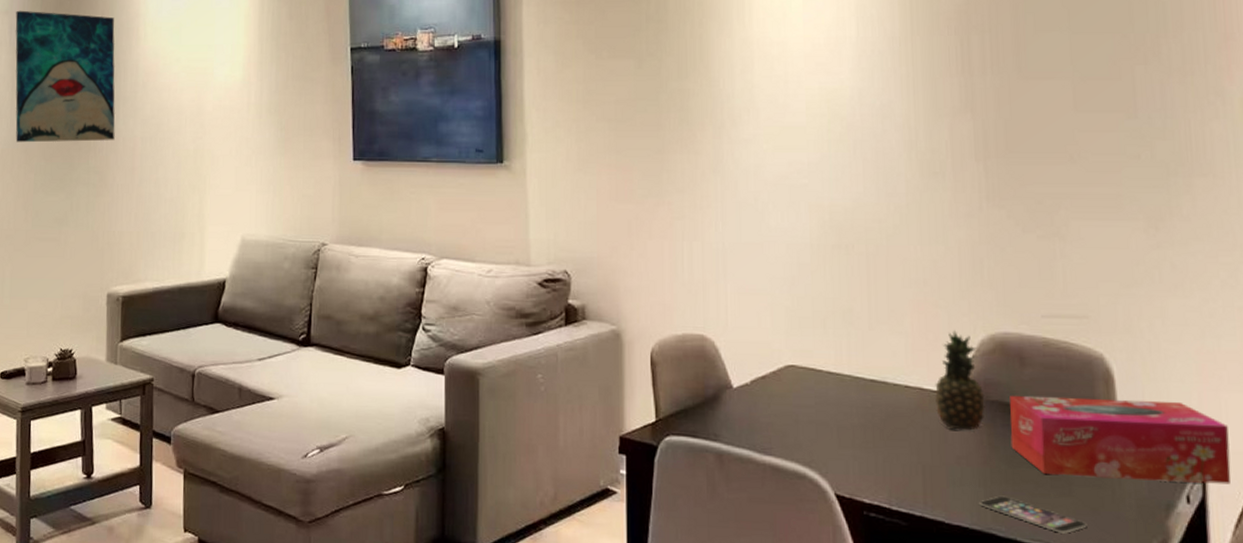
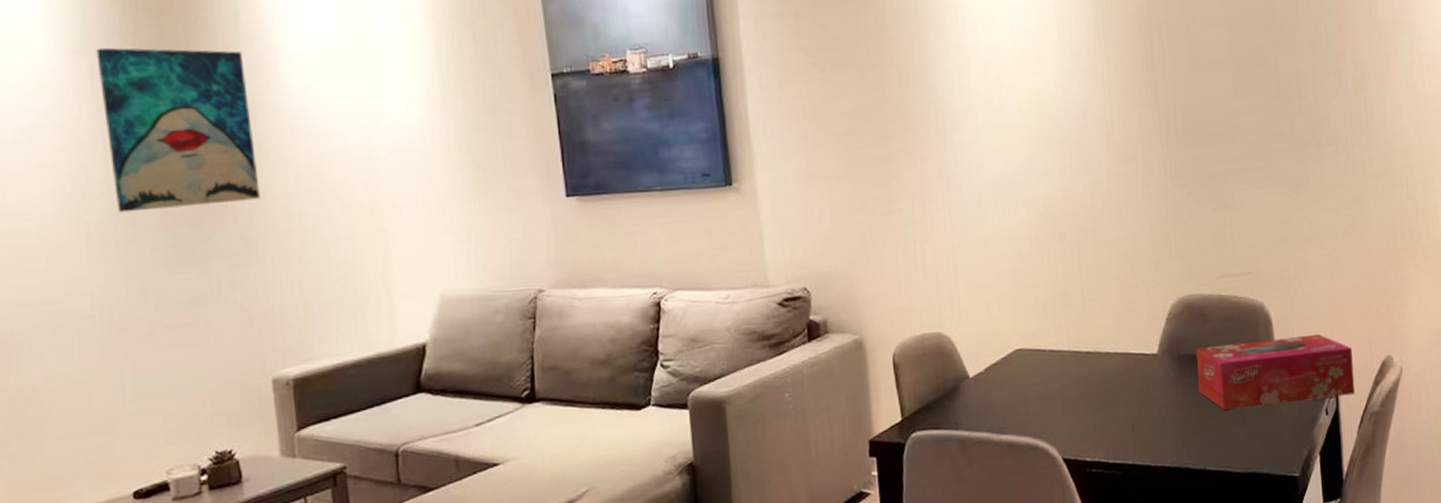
fruit: present [935,330,985,431] -> none [1138,299,1178,385]
smartphone: present [979,495,1087,534] -> none [1177,434,1257,457]

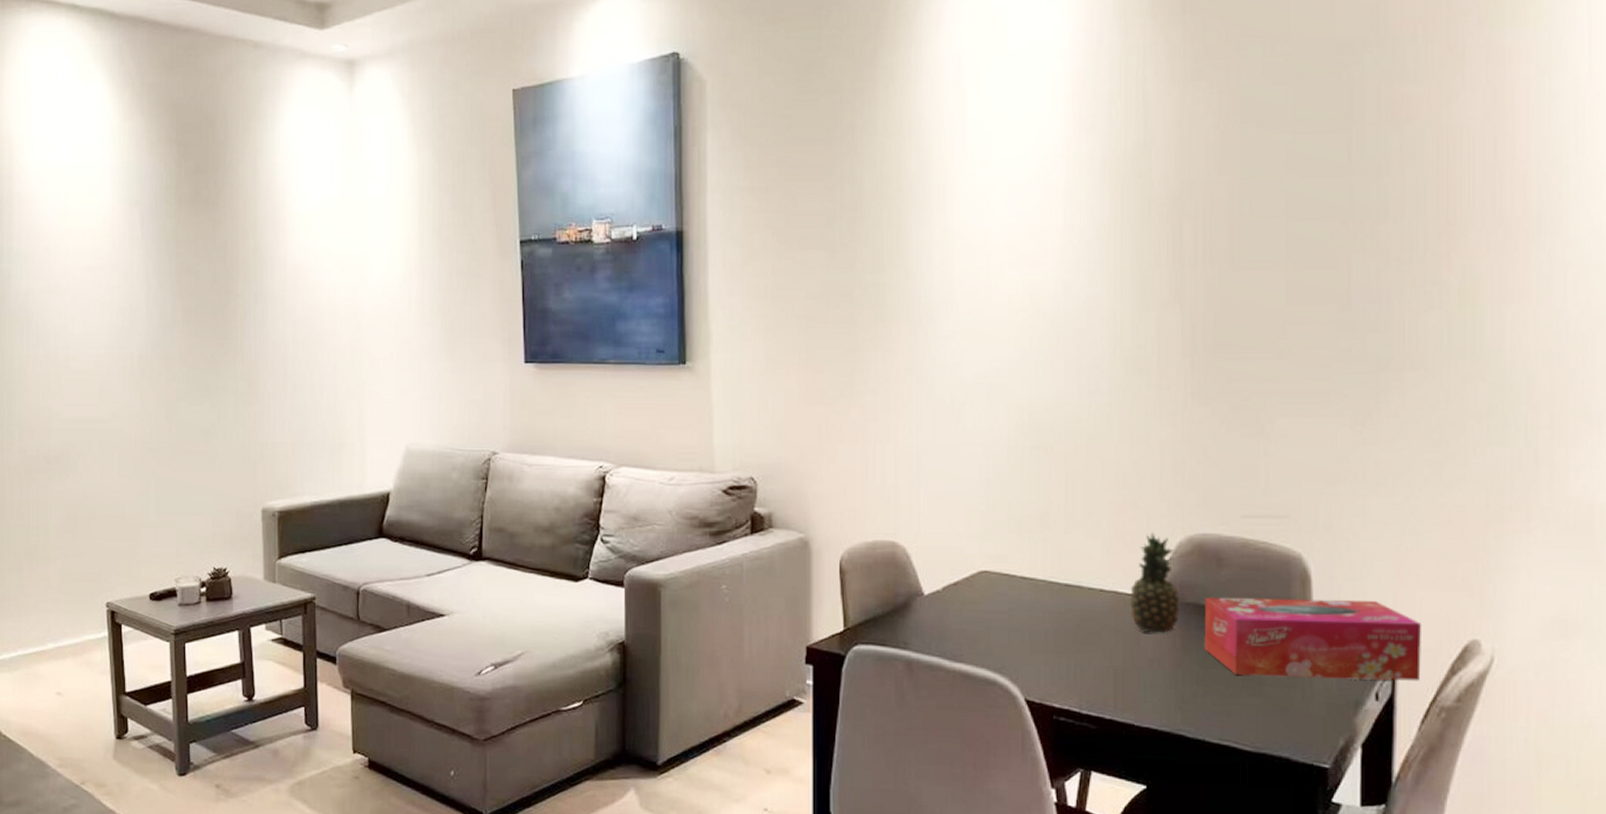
wall art: present [96,47,261,213] -> none [147,200,264,348]
fruit: none [1138,299,1178,385] -> present [1130,533,1180,633]

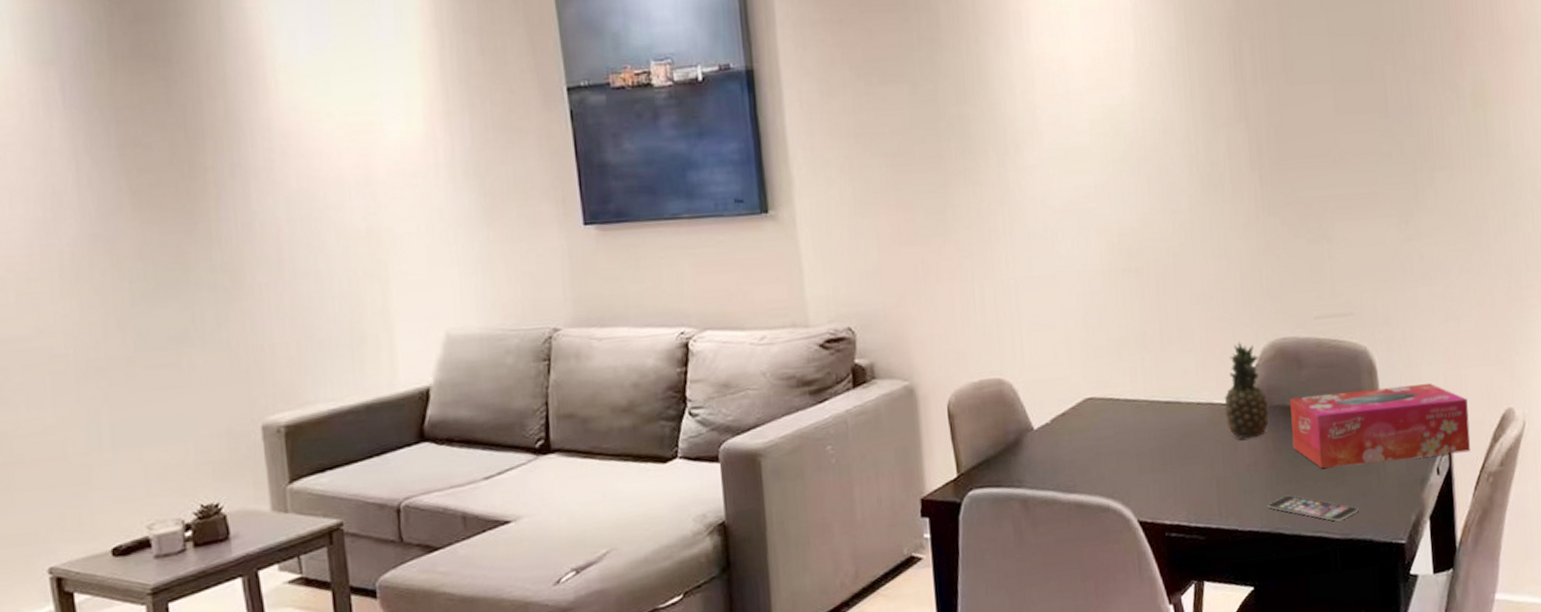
smartphone: none [1170,697,1276,733] -> present [1268,495,1359,521]

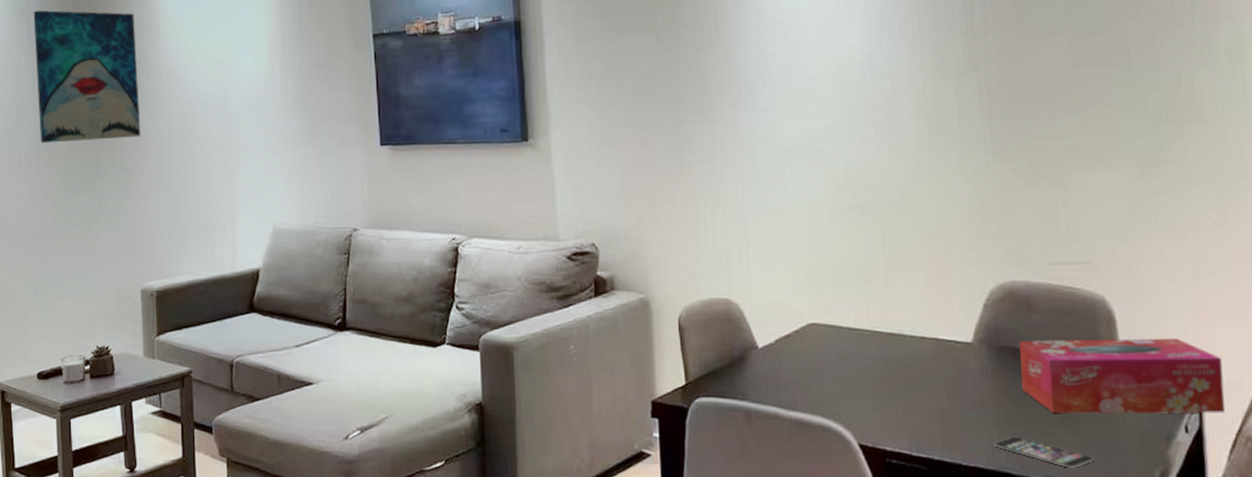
wall art: none [67,58,248,241] -> present [33,10,141,143]
fruit: present [1224,342,1269,439] -> none [949,282,997,376]

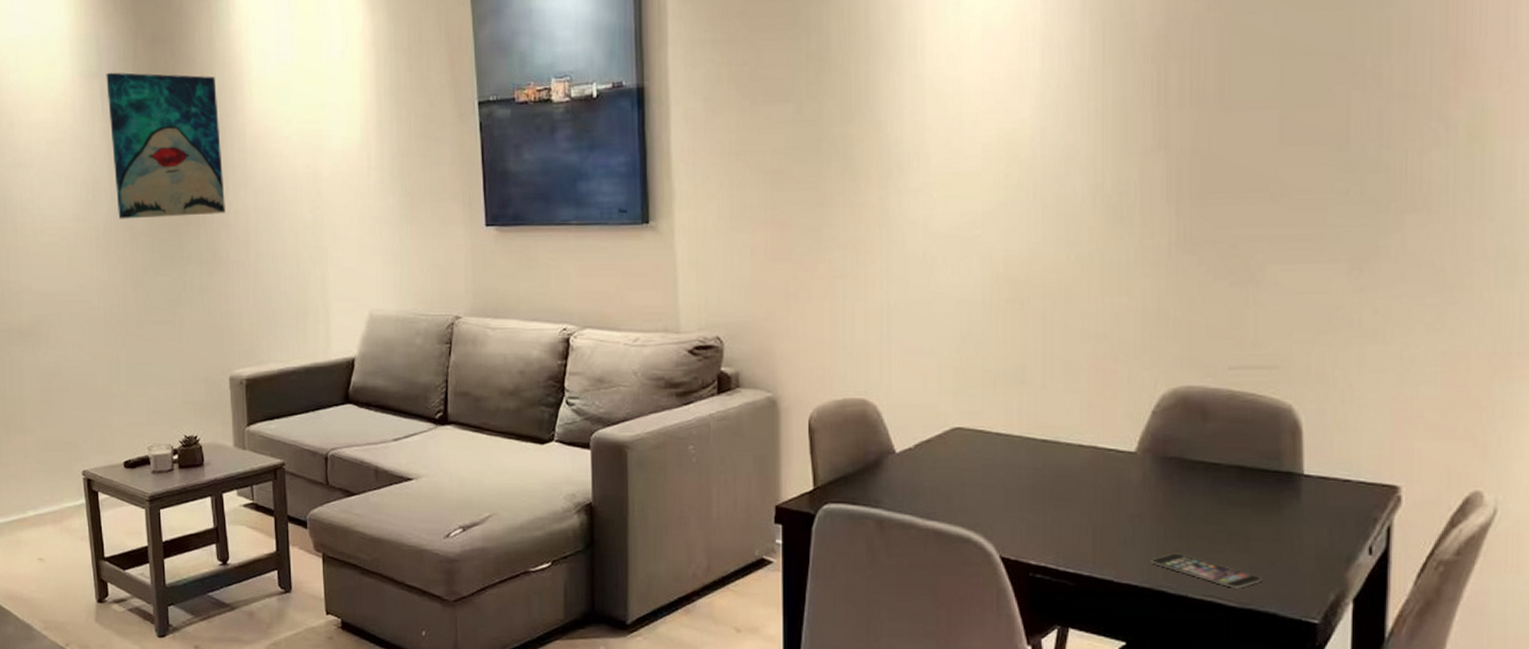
tissue box: present [1019,338,1226,414] -> none [1187,450,1419,534]

